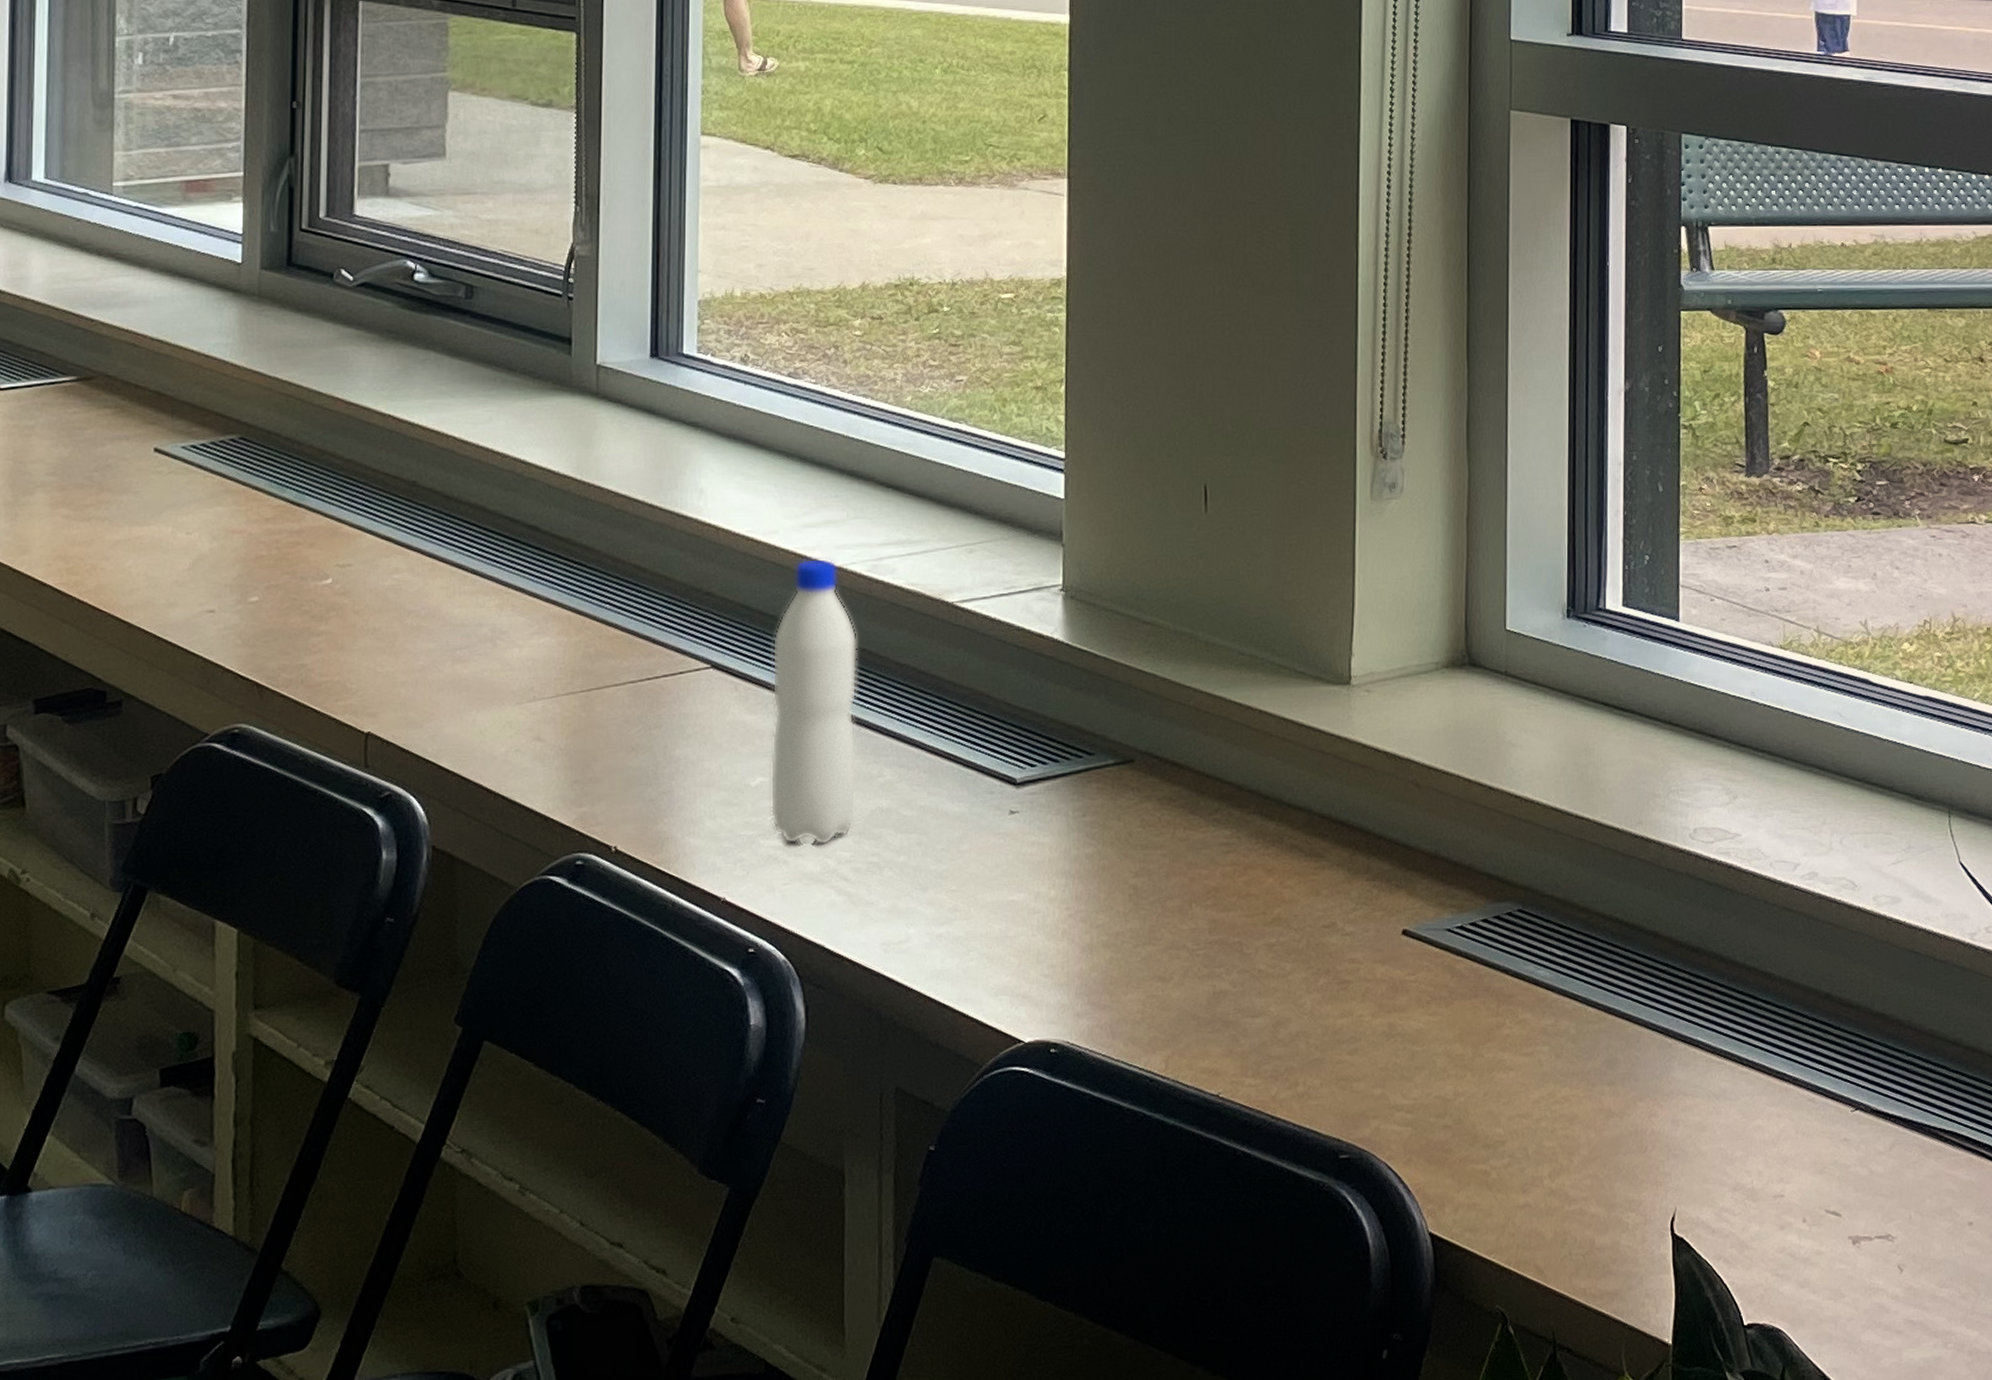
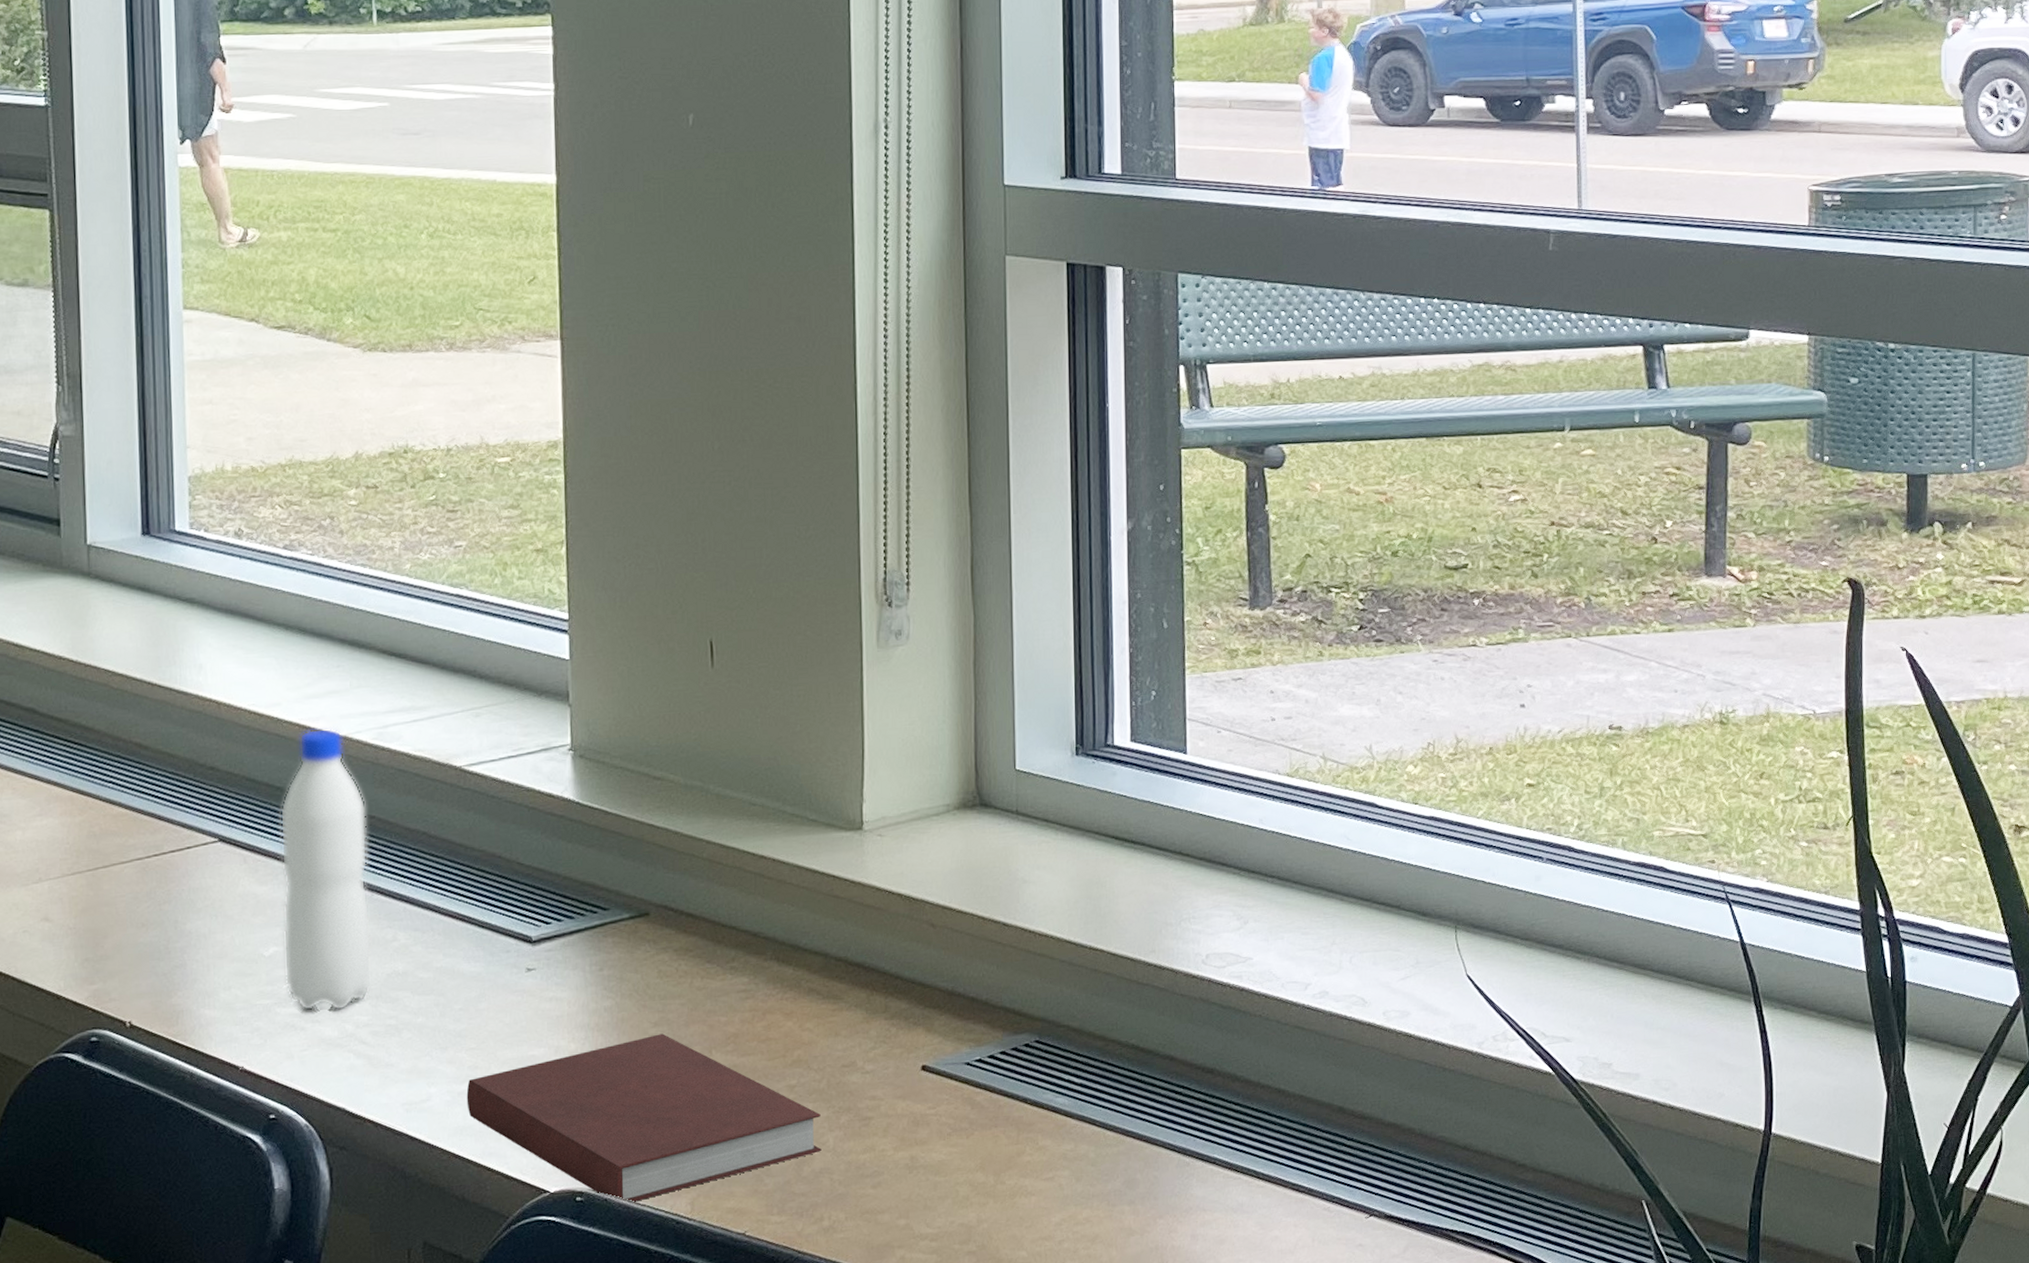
notebook: none [945,884,1299,1058] -> present [466,1033,822,1204]

